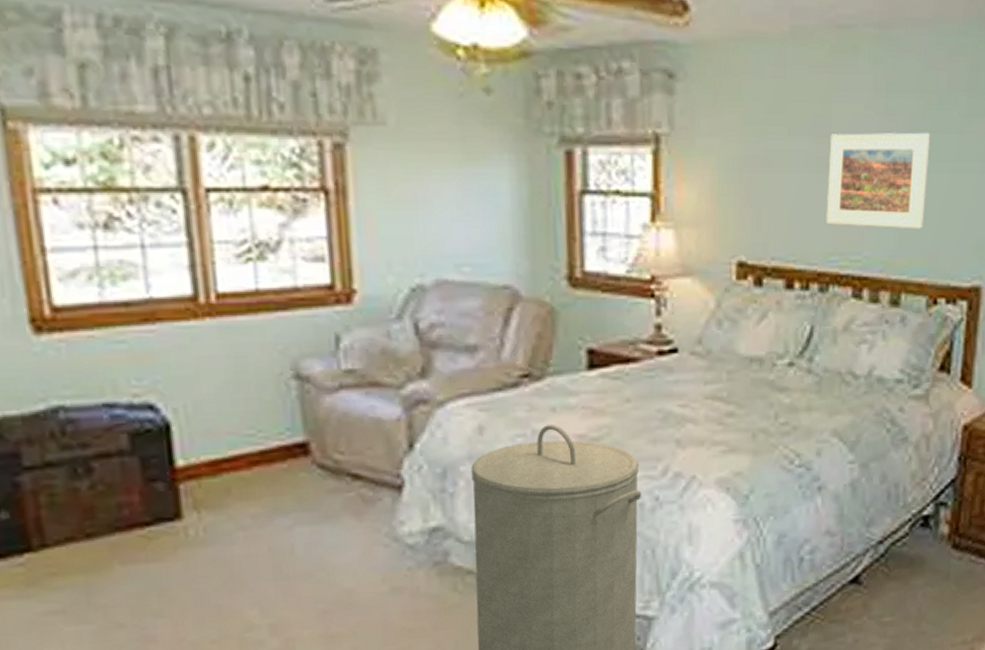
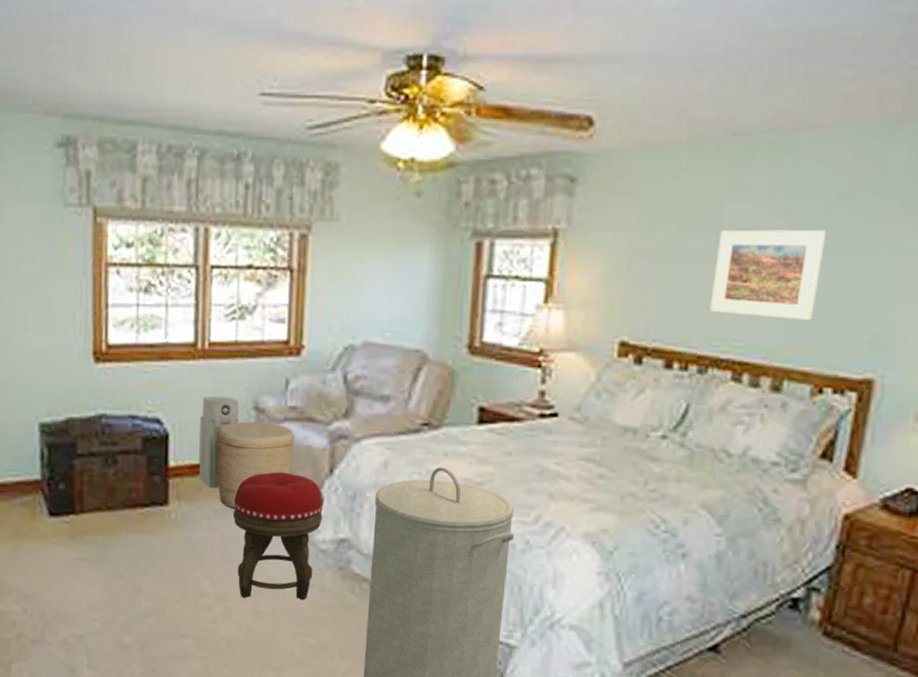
air purifier: none [214,365,275,488] -> present [199,396,239,488]
basket: none [243,394,358,510] -> present [217,421,295,508]
footstool: none [280,454,406,622] -> present [232,471,323,600]

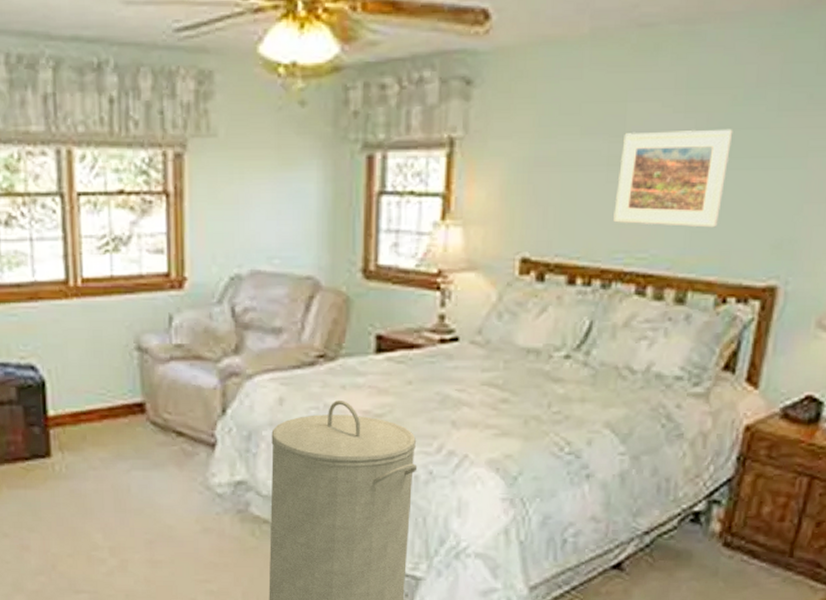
air purifier: present [199,396,239,488] -> none [77,337,121,436]
basket: present [217,421,295,508] -> none [98,363,183,456]
footstool: present [232,471,323,600] -> none [121,415,217,548]

